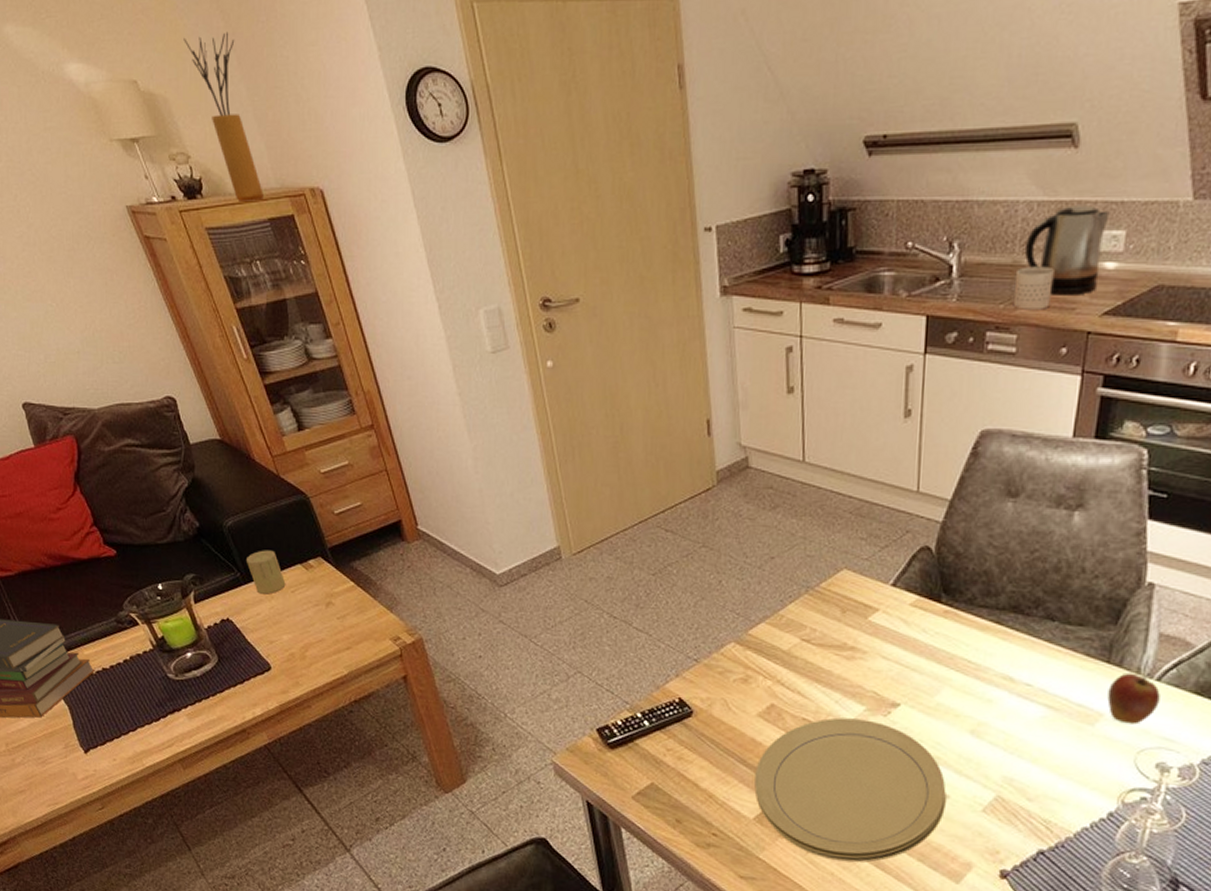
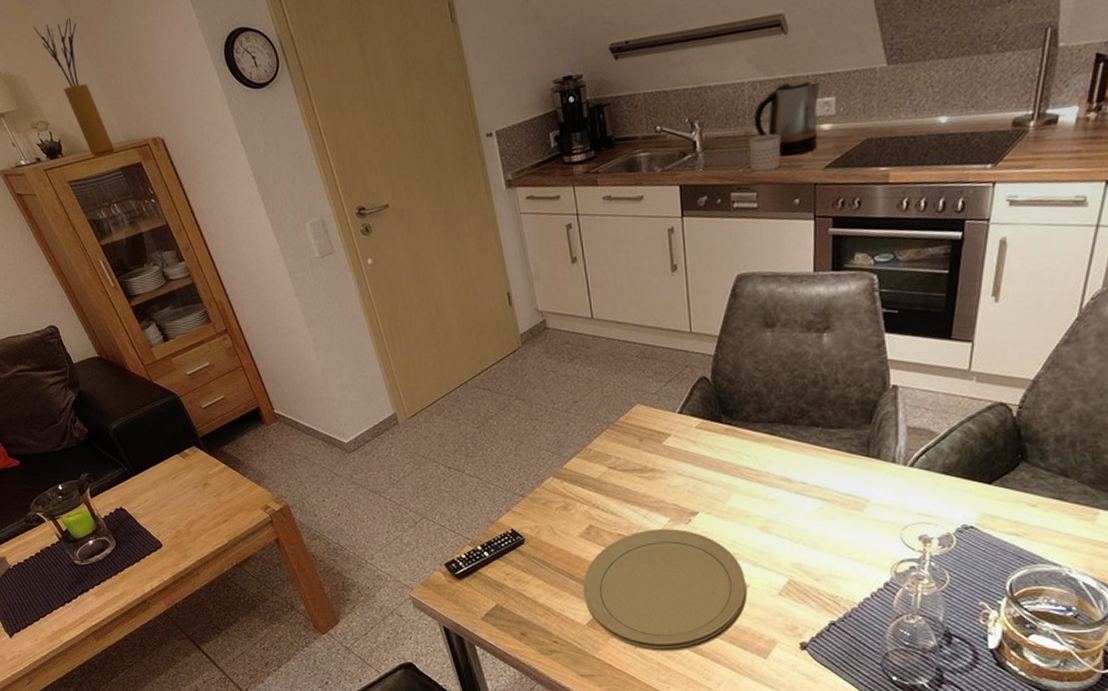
candle: present [245,550,286,594] -> none [131,445,167,483]
fruit: present [1107,672,1160,725] -> none [871,460,915,506]

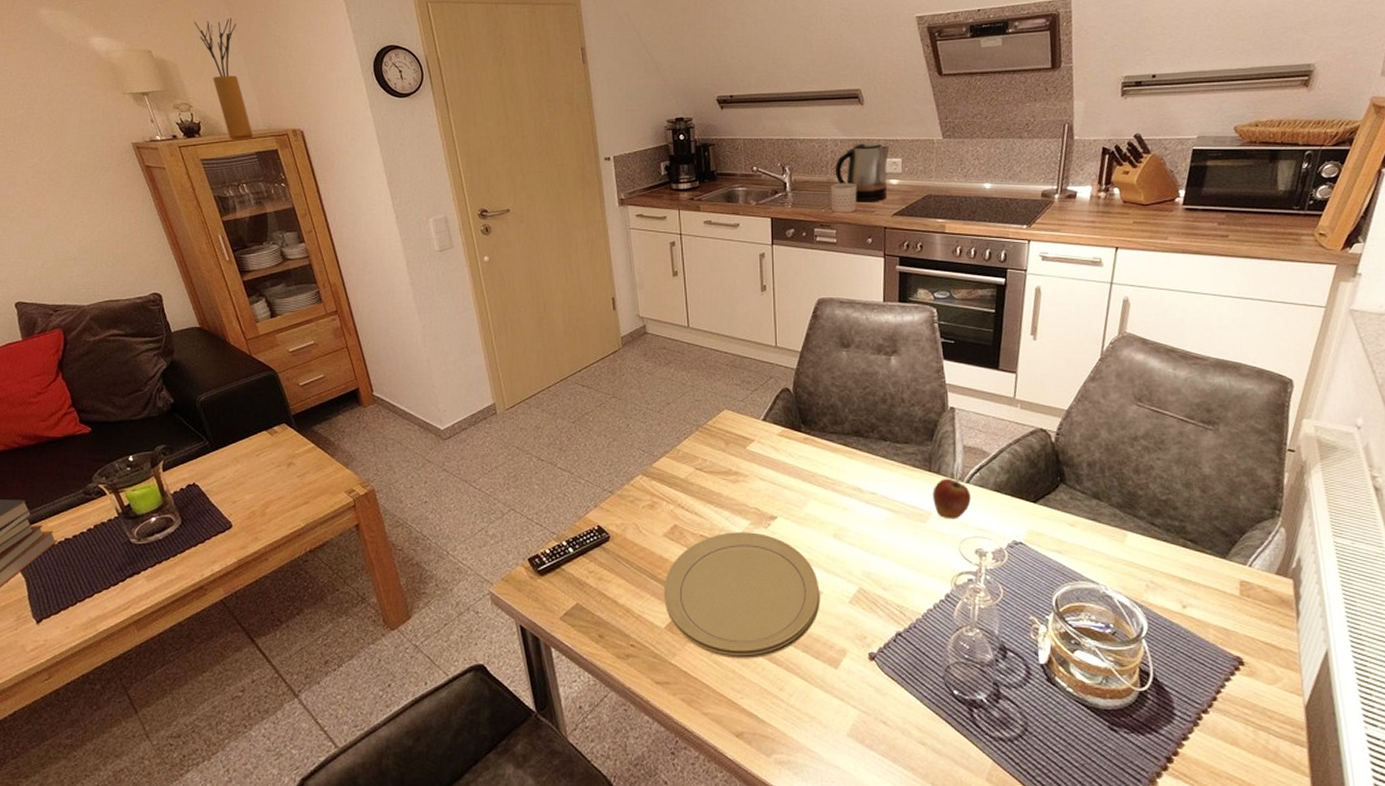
fruit: none [871,460,915,506] -> present [932,477,971,519]

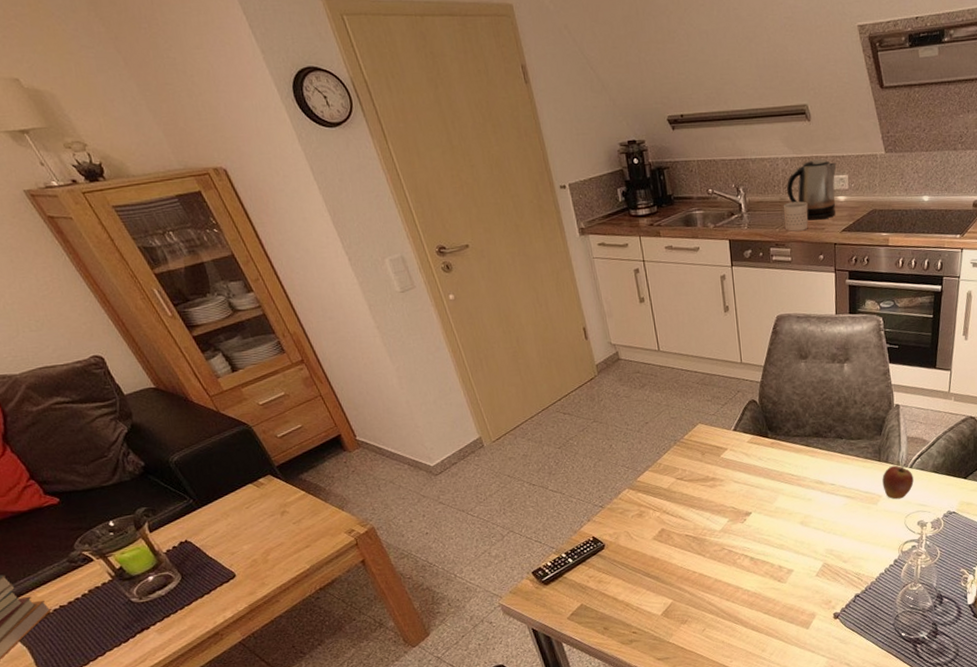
vase: present [194,18,253,141] -> none [64,36,168,183]
plate: present [664,532,820,659] -> none [657,527,792,632]

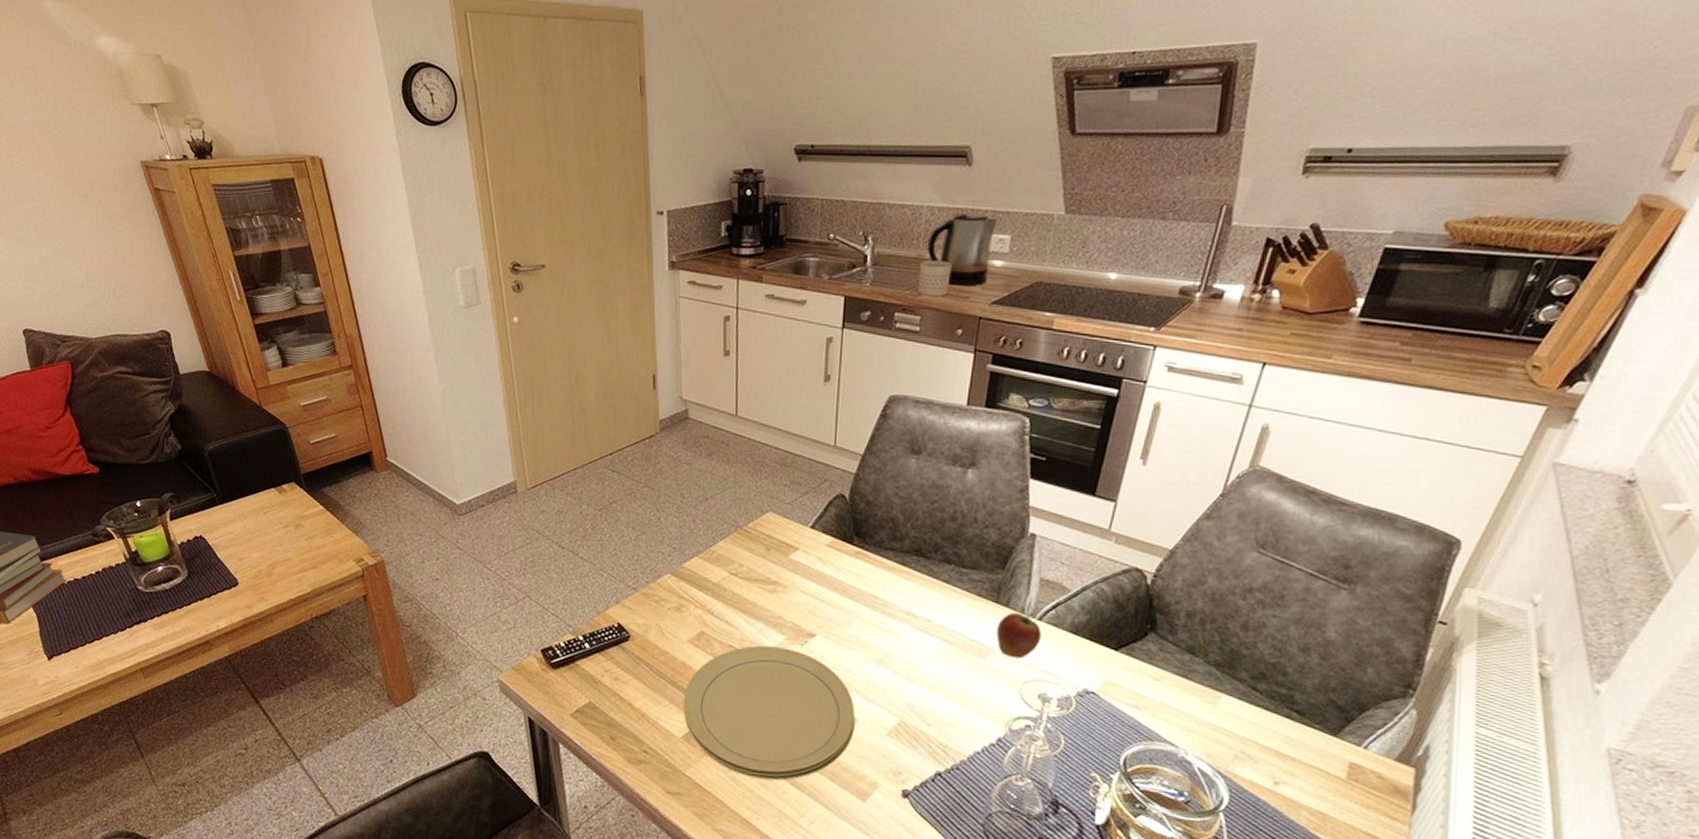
plate: none [657,527,792,632] -> present [683,645,856,781]

